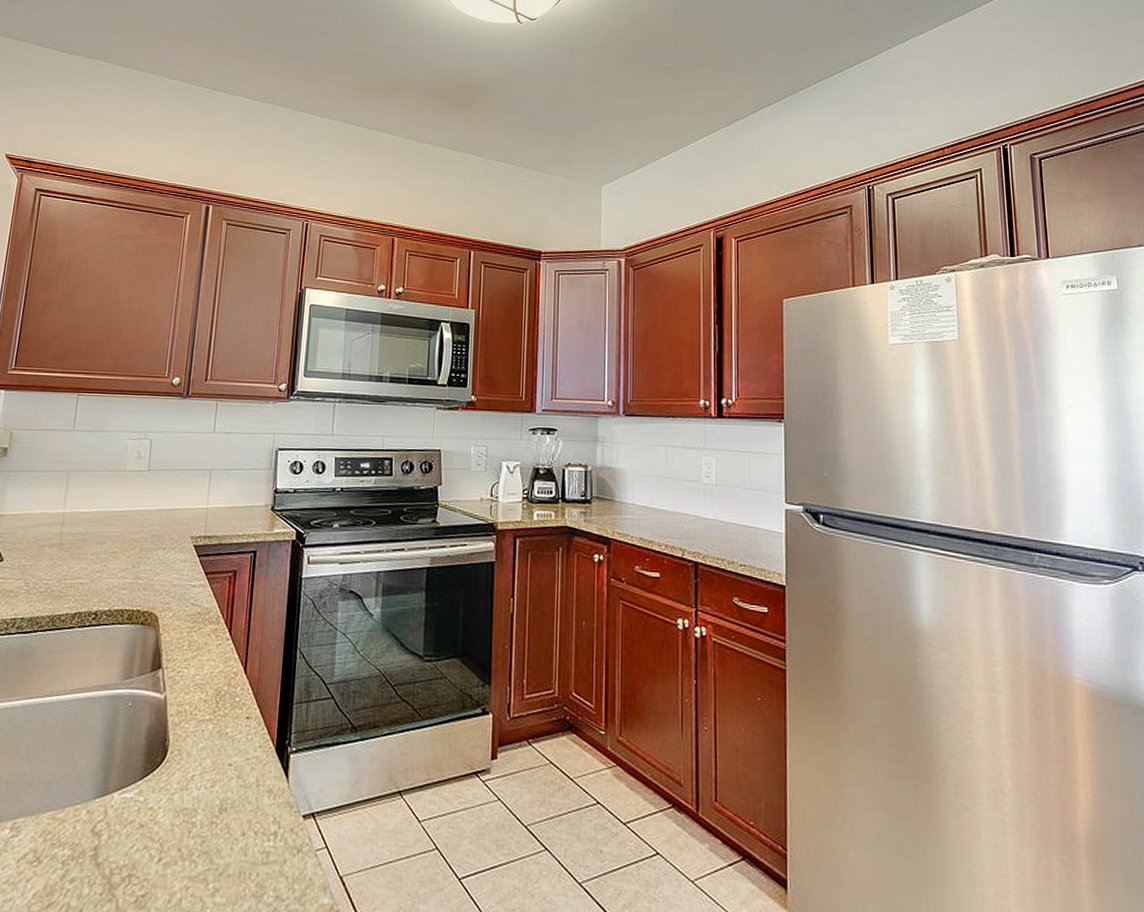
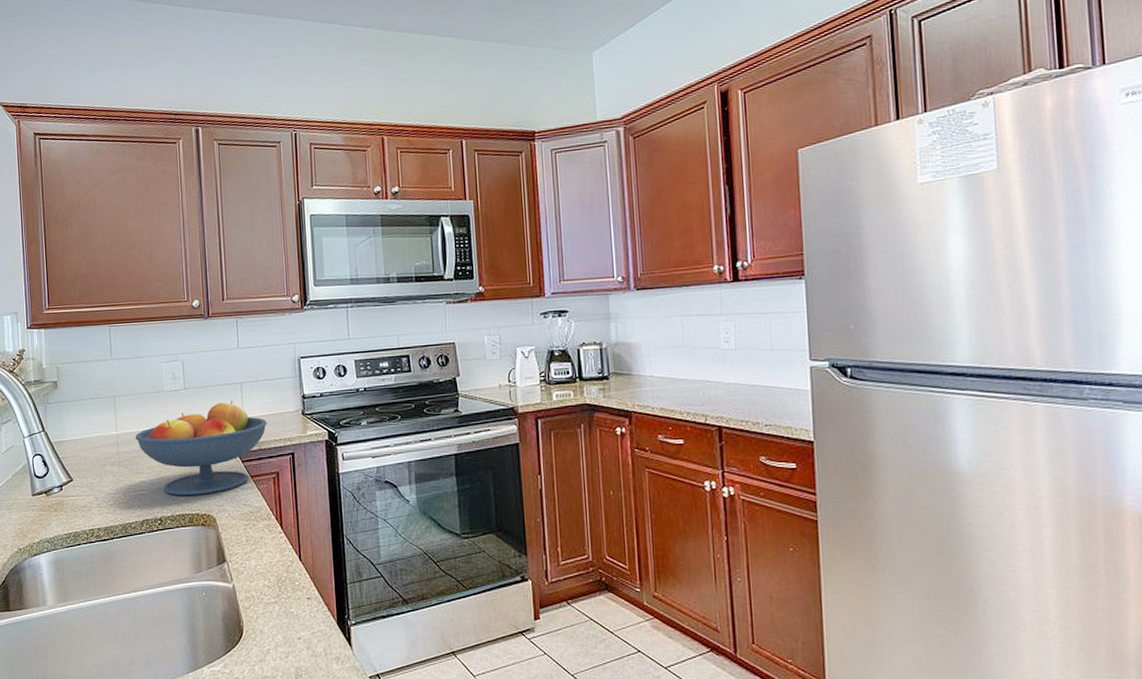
fruit bowl: none [83,488,233,589] -> present [135,401,268,495]

